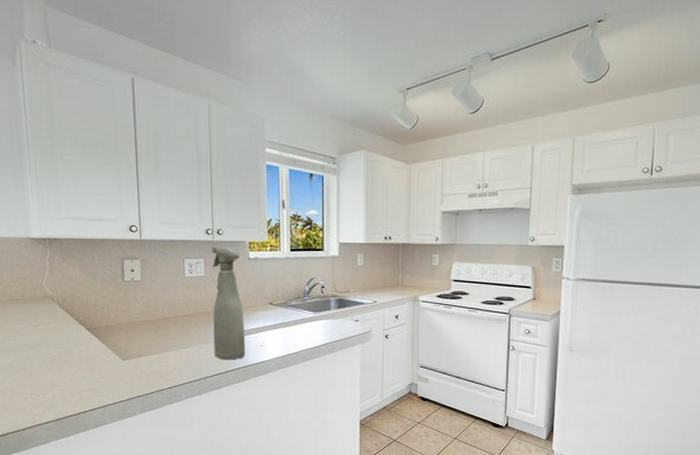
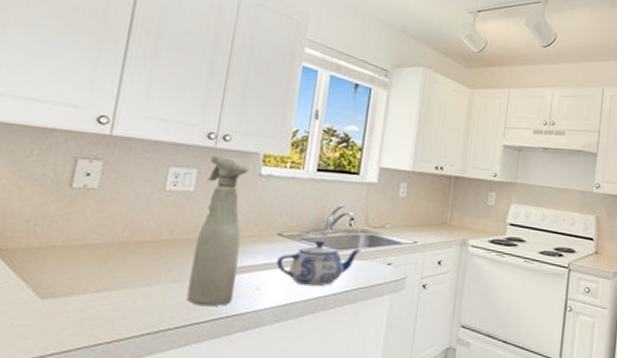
teapot: none [272,306,334,342] -> present [276,240,363,287]

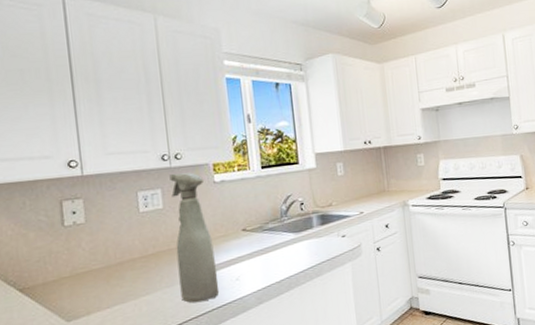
teapot: present [276,240,363,287] -> none [247,227,318,270]

